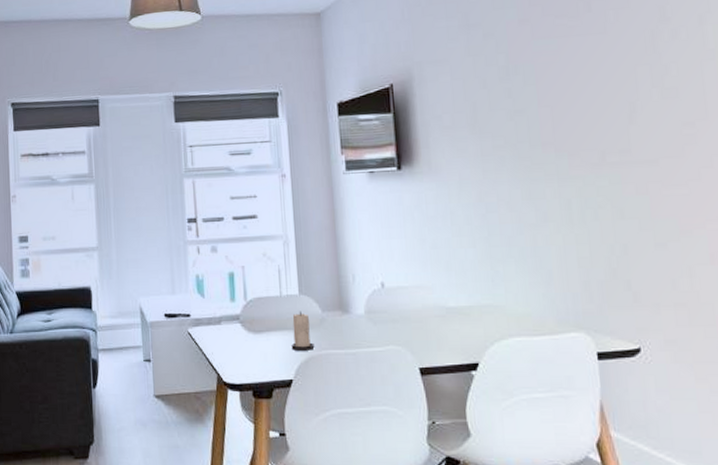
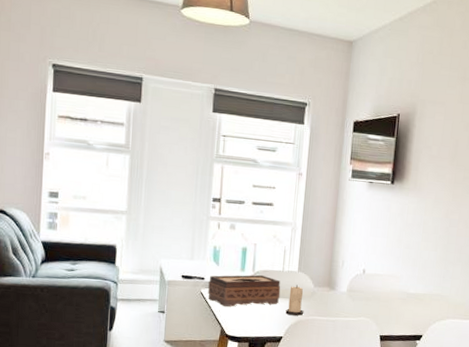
tissue box: none [195,303,282,348] -> present [208,274,281,307]

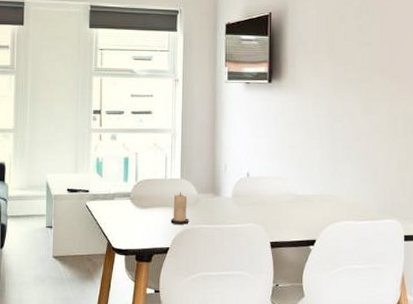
tissue box: present [208,274,281,307] -> none [93,184,165,219]

